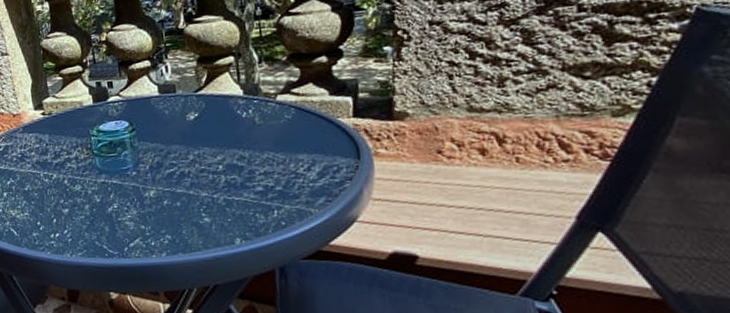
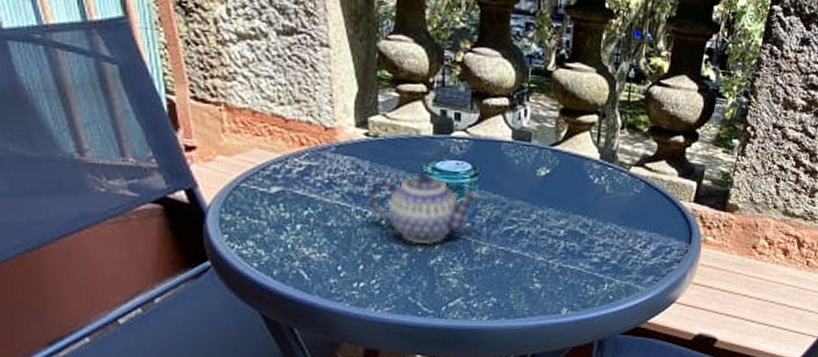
teapot: none [51,134,141,196] -> present [368,171,480,245]

